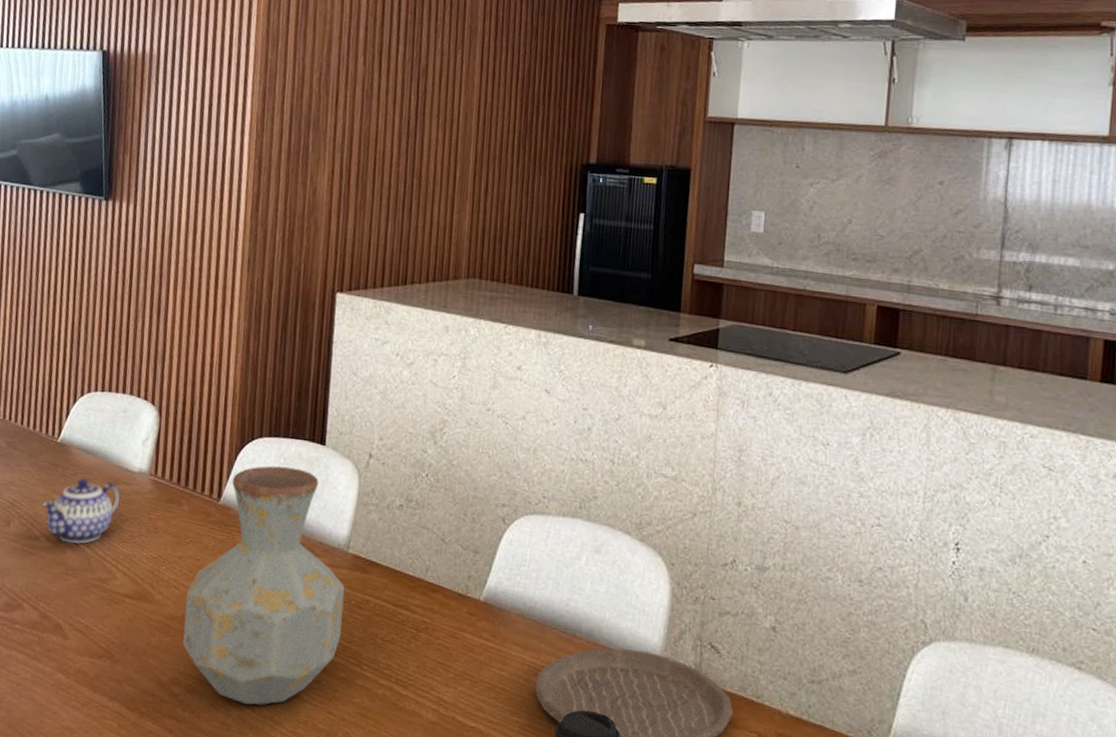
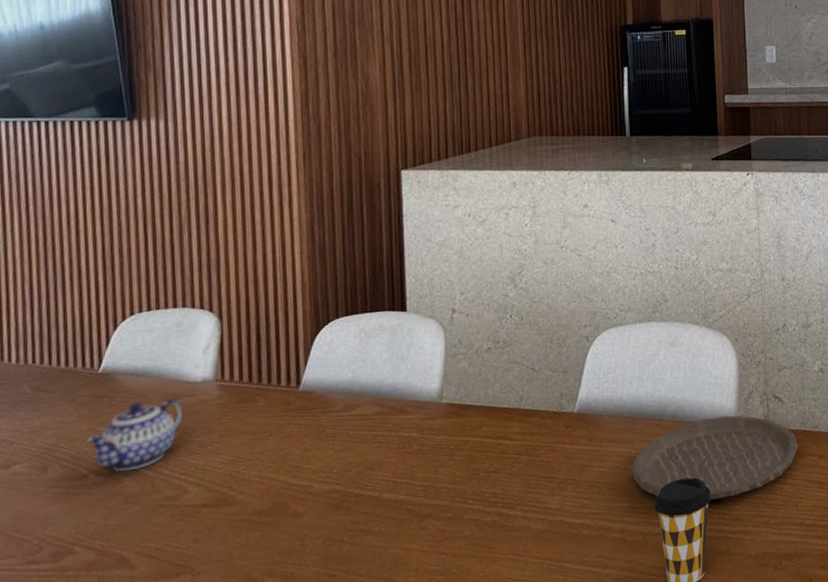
vase: present [183,466,345,706] -> none [273,338,444,573]

